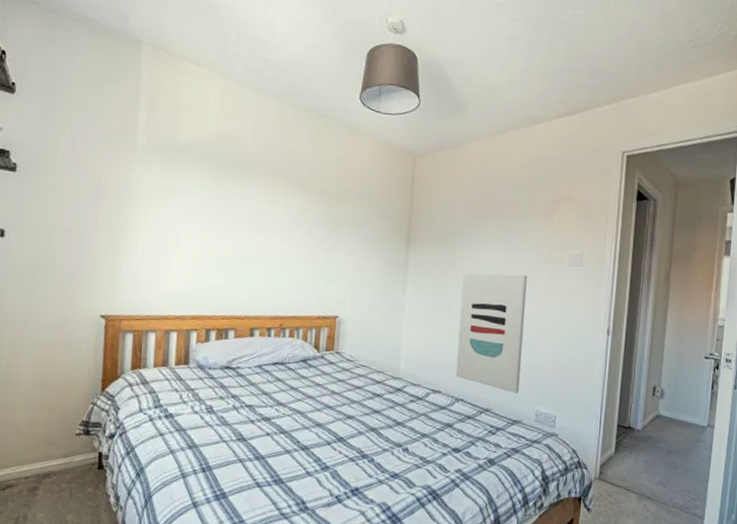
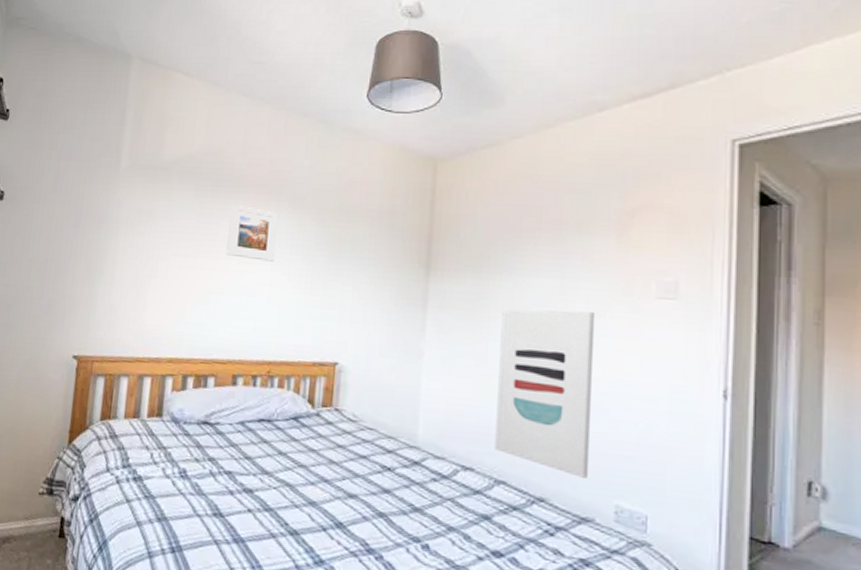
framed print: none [241,185,286,234] -> present [226,205,279,262]

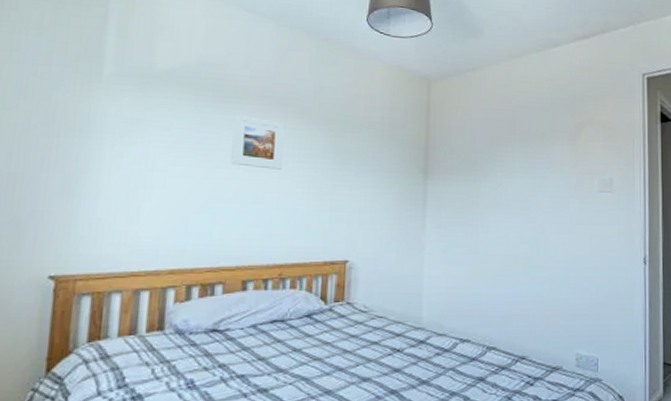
wall art: present [494,309,594,478] -> none [486,204,557,336]

